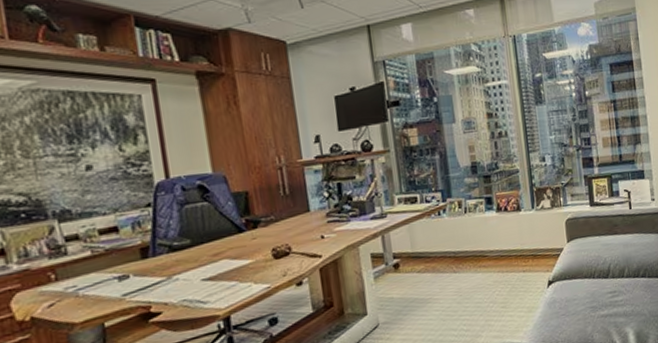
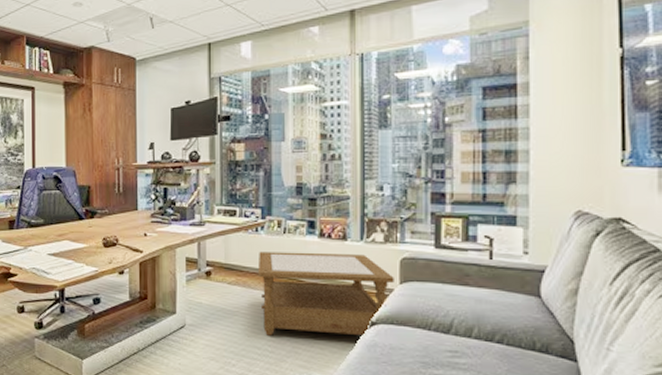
coffee table: none [444,221,563,316] -> present [257,251,394,336]

